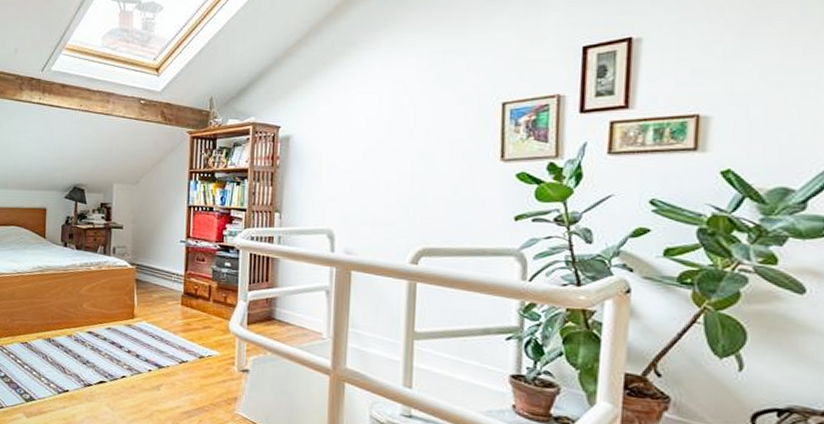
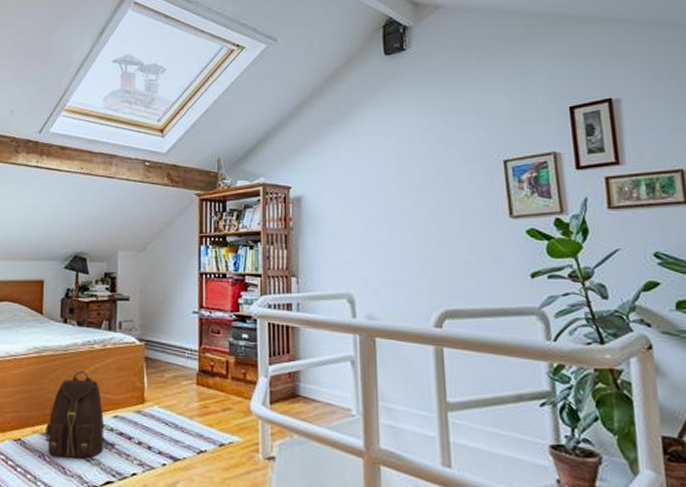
backpack: none [47,288,109,361] -> present [44,370,117,459]

